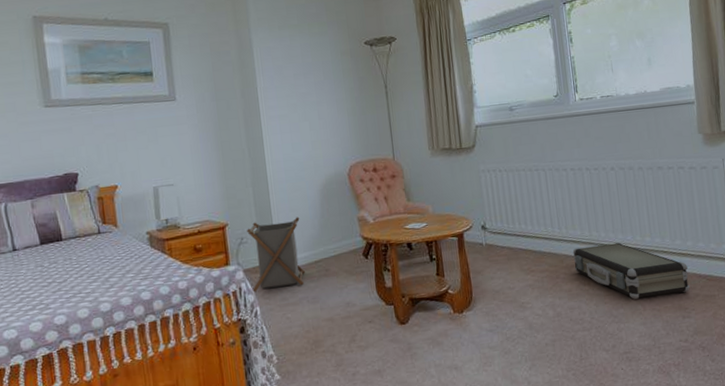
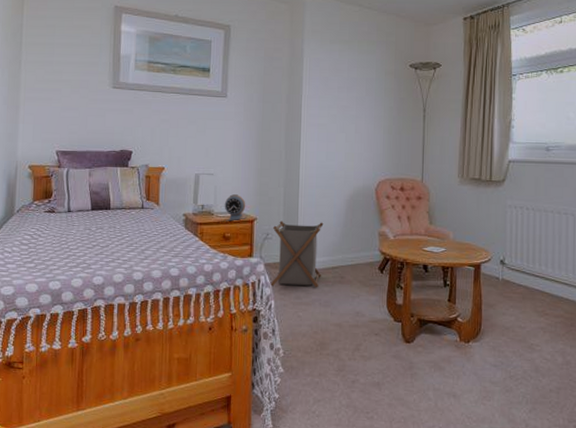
alarm clock: none [190,201,217,232] -> present [224,193,247,221]

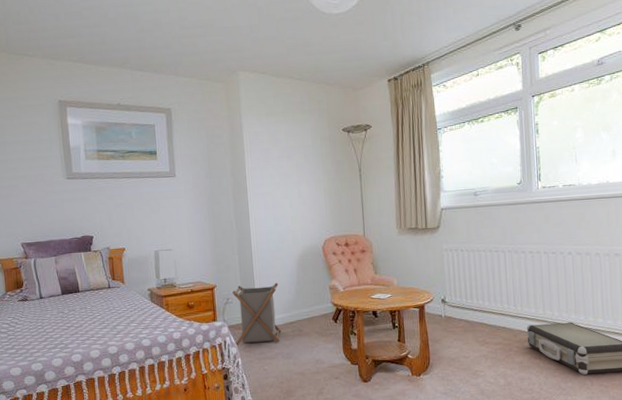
alarm clock: present [224,193,247,221] -> none [184,265,207,291]

